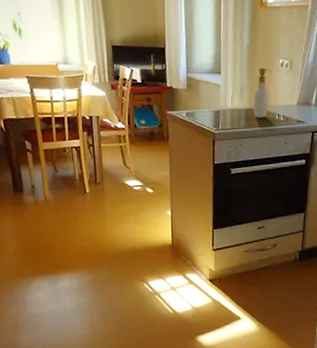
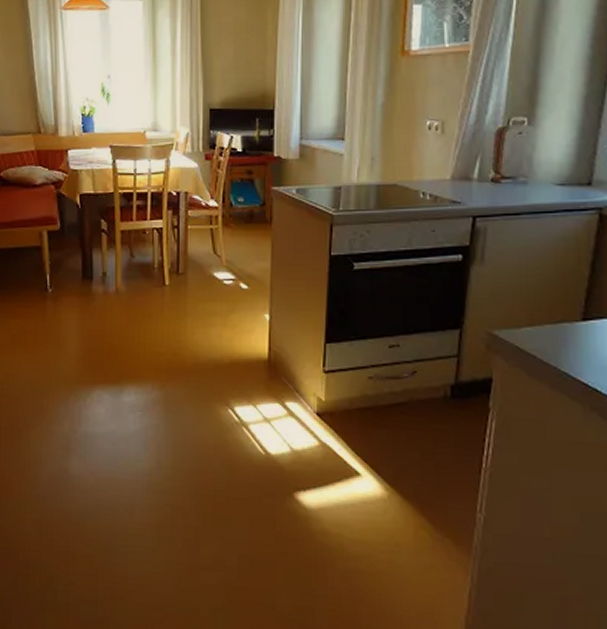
soap bottle: present [253,67,271,118] -> none [387,131,414,197]

